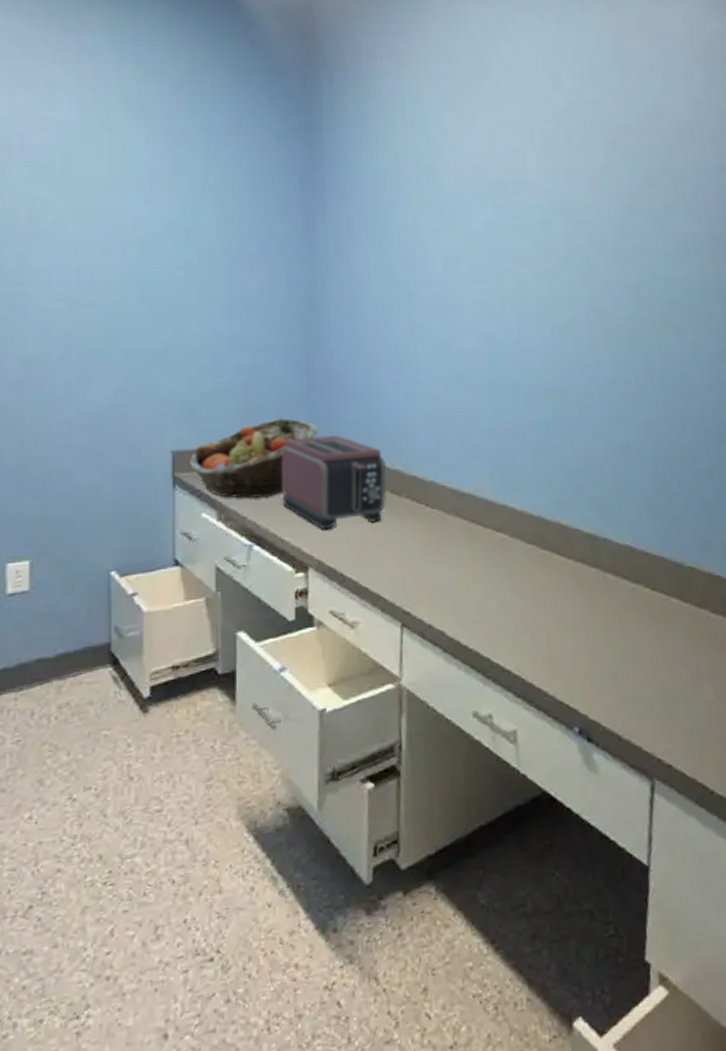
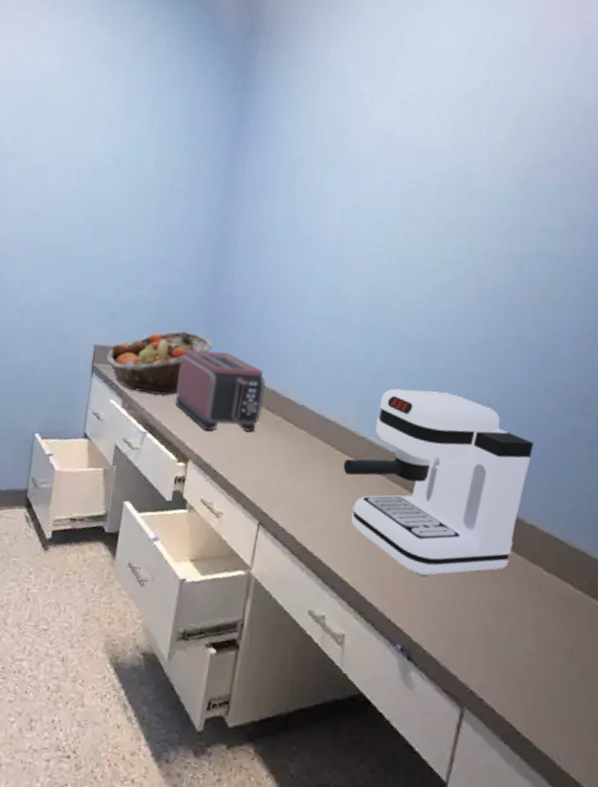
coffee maker: none [486,441,681,646] -> present [343,389,534,576]

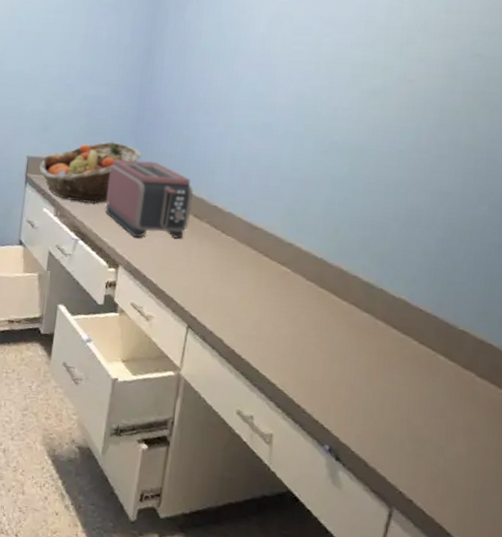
coffee maker: present [343,389,534,576] -> none [271,195,468,380]

